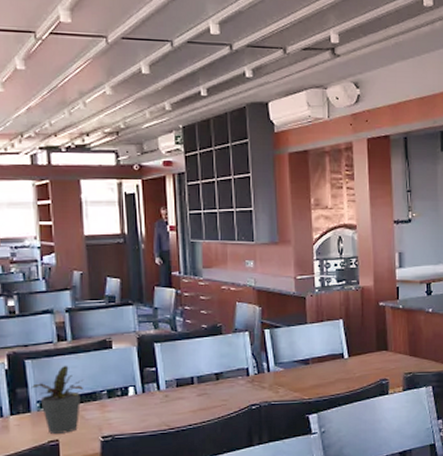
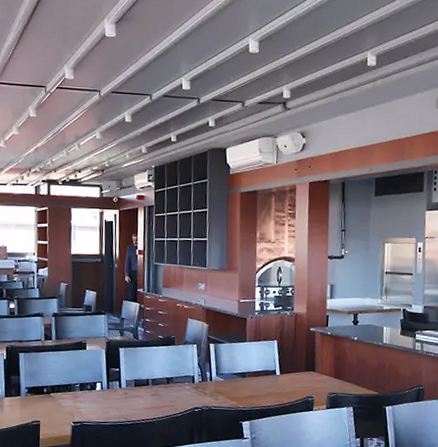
potted plant: present [31,365,84,434] -> none [22,360,63,416]

